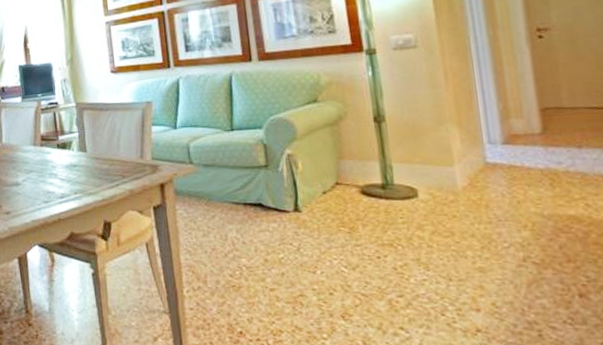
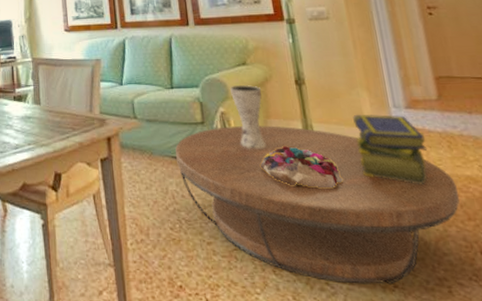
coffee table: none [235,167,559,329] -> present [175,126,460,285]
vase: none [298,123,338,193] -> present [230,84,266,149]
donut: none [331,188,426,232] -> present [261,146,344,189]
stack of books: none [440,151,526,225] -> present [353,114,428,184]

